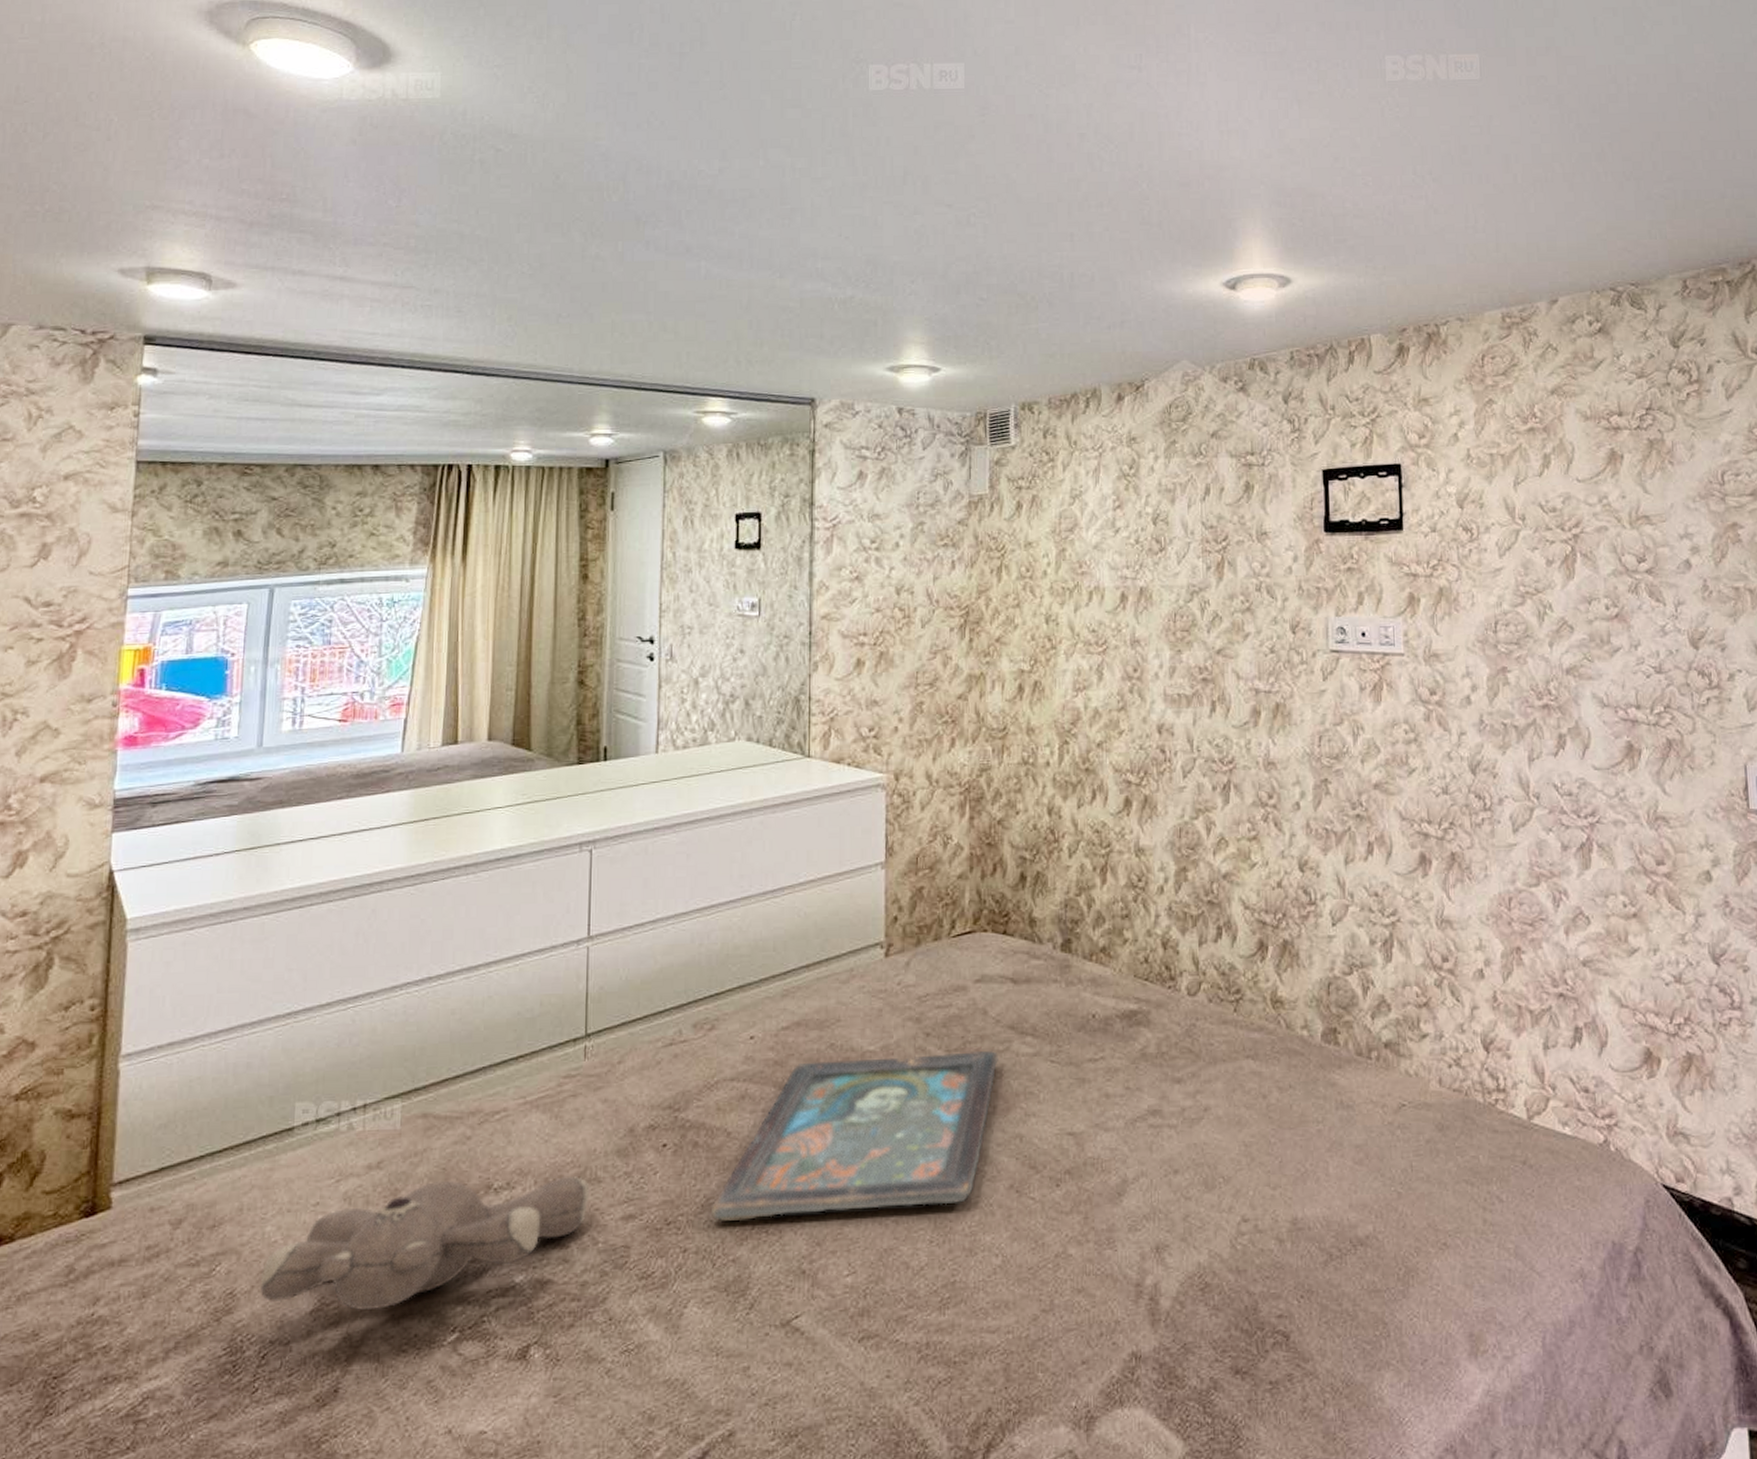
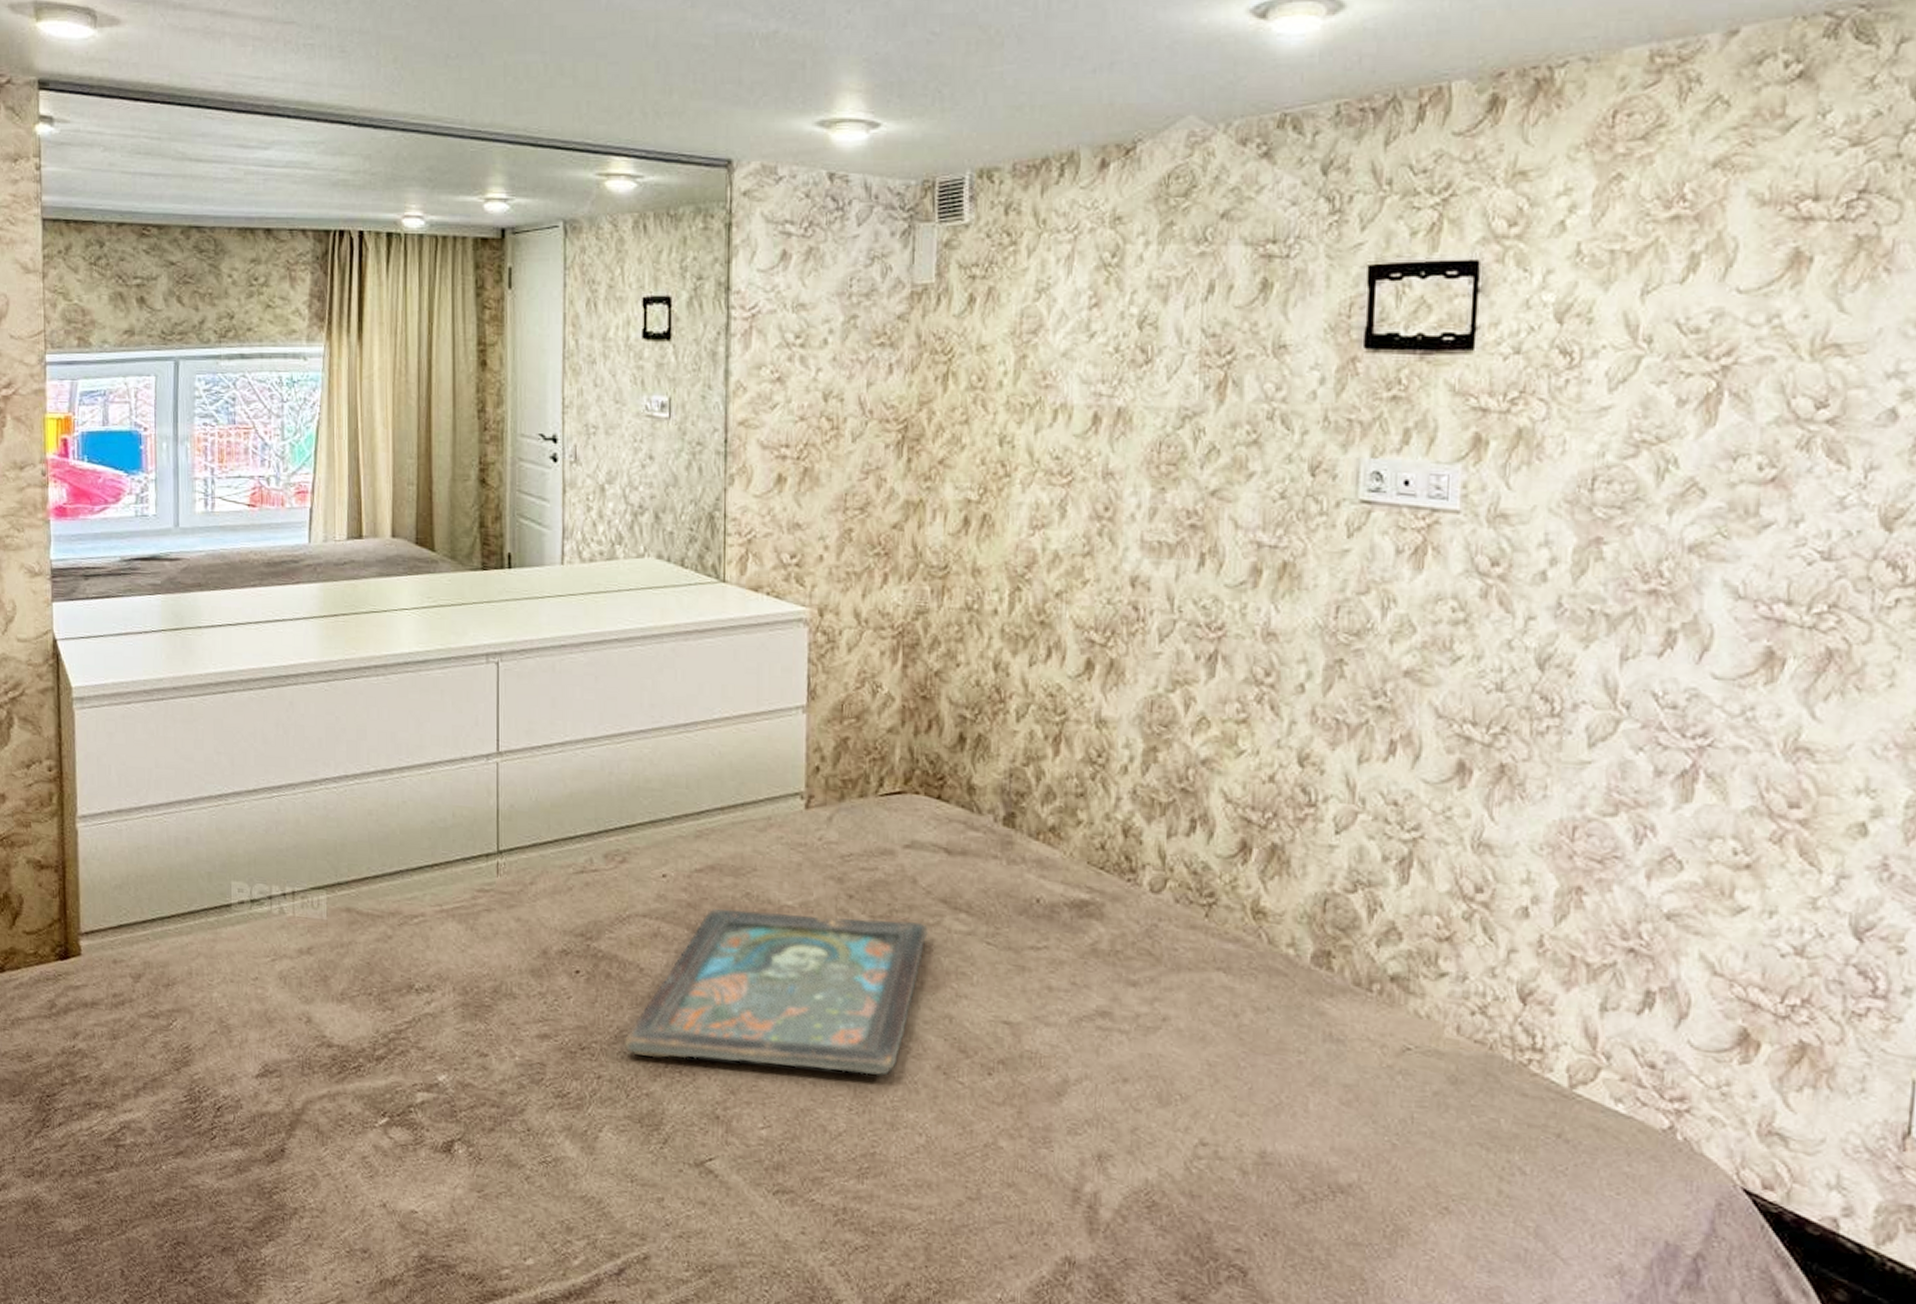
stuffed bear: present [260,1176,590,1310] -> none [211,973,506,1084]

